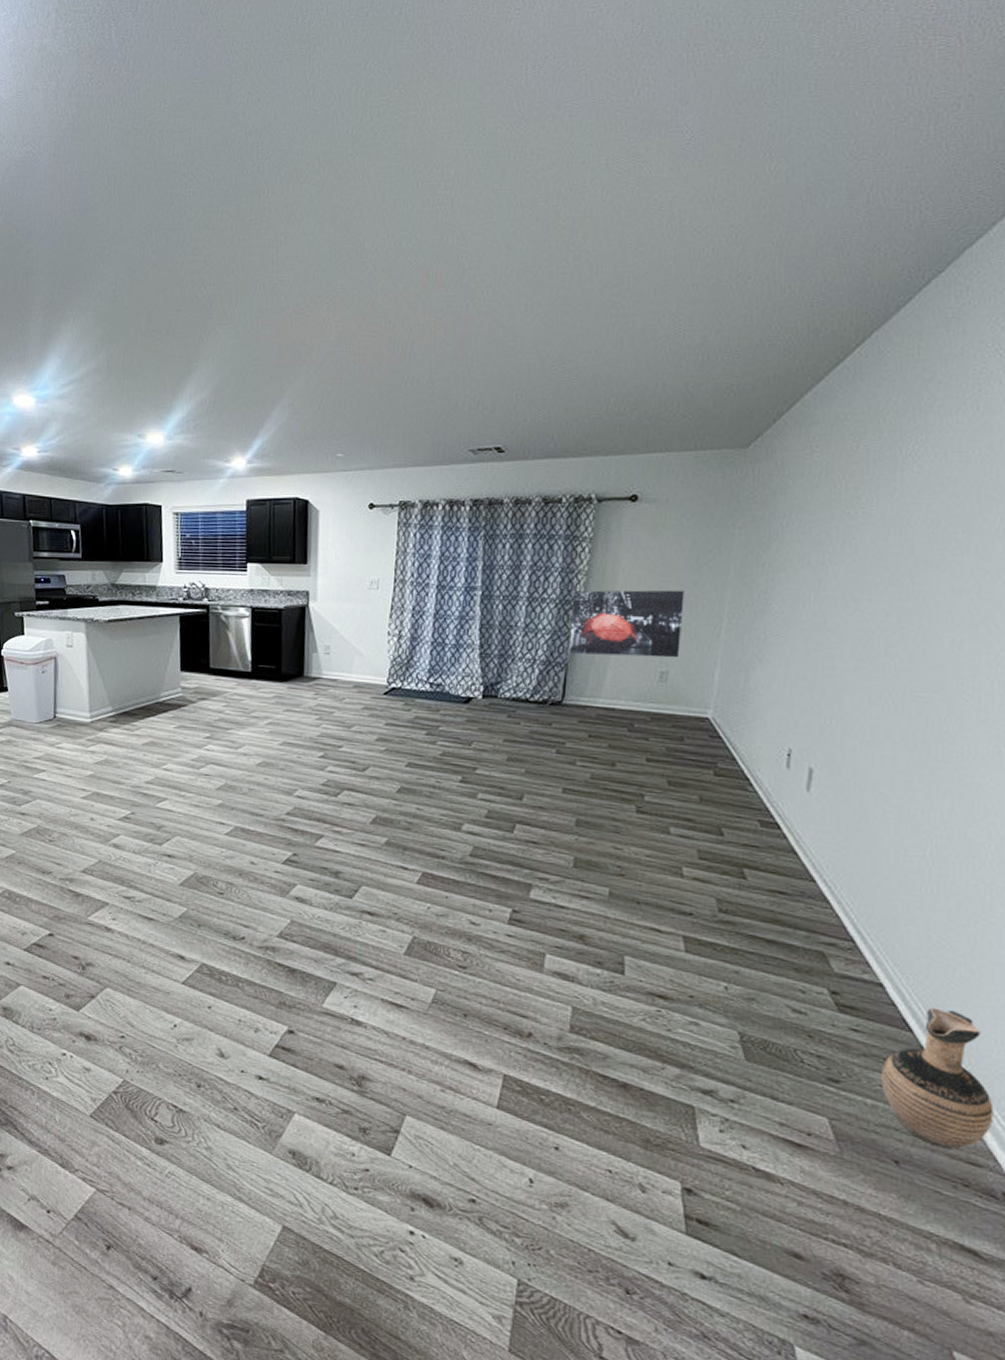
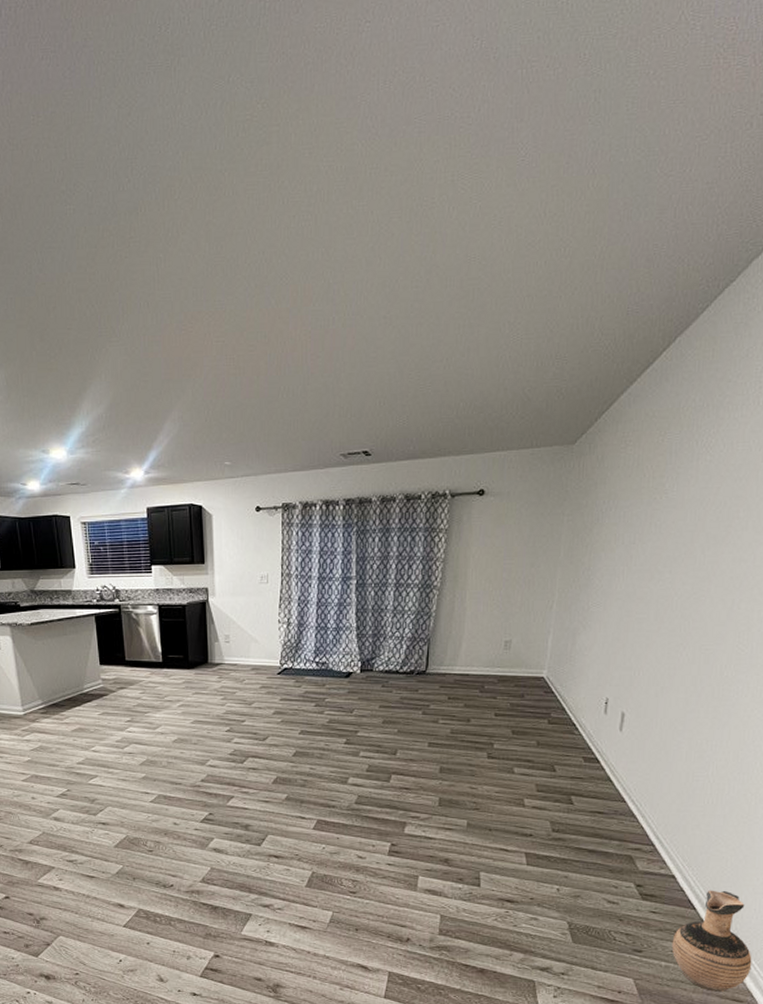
wall art: present [569,590,685,658] -> none [431,571,524,630]

